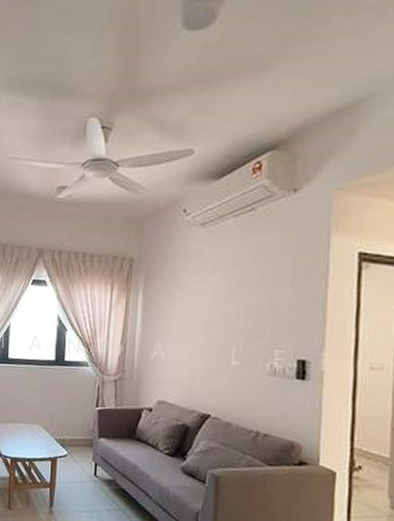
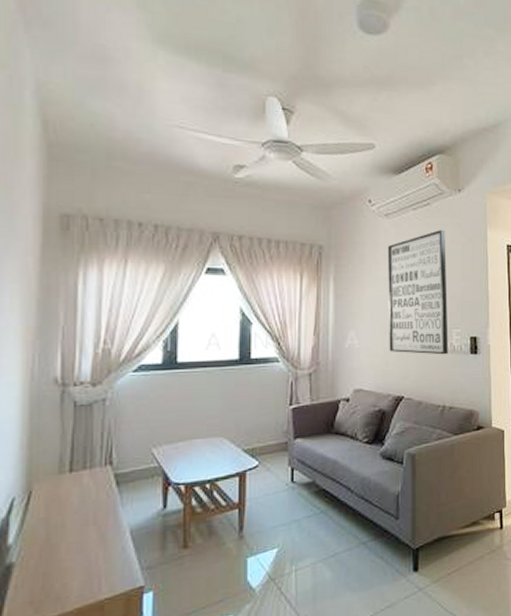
wall art: none [197,236,273,377] -> present [387,229,449,355]

